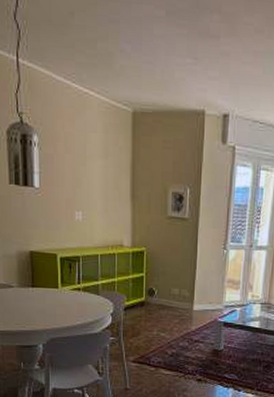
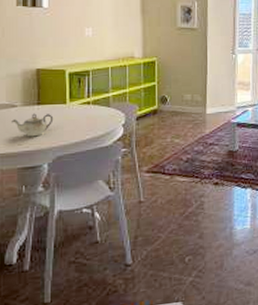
teapot: none [9,295,47,318] -> present [11,113,54,137]

